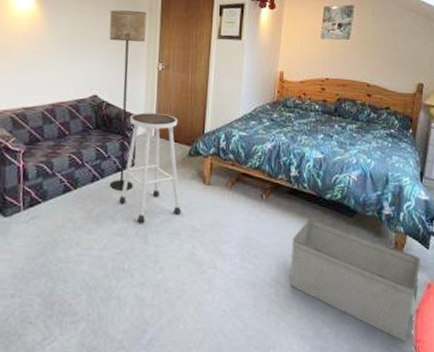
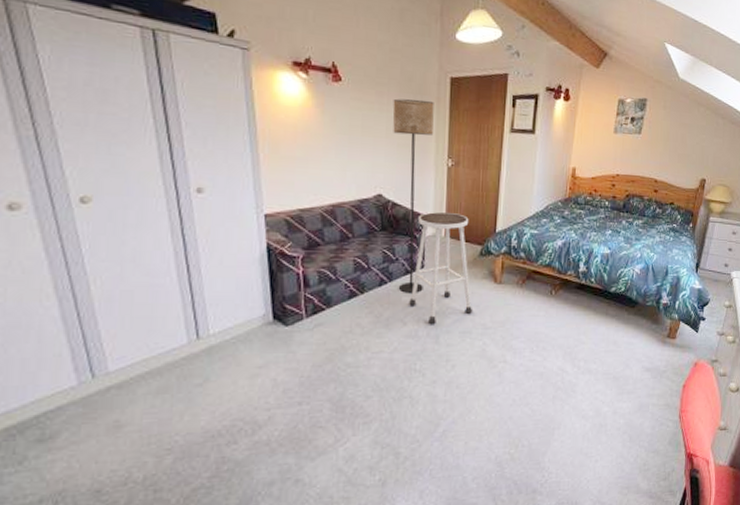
storage bin: present [290,219,421,342] -> none [575,311,691,413]

